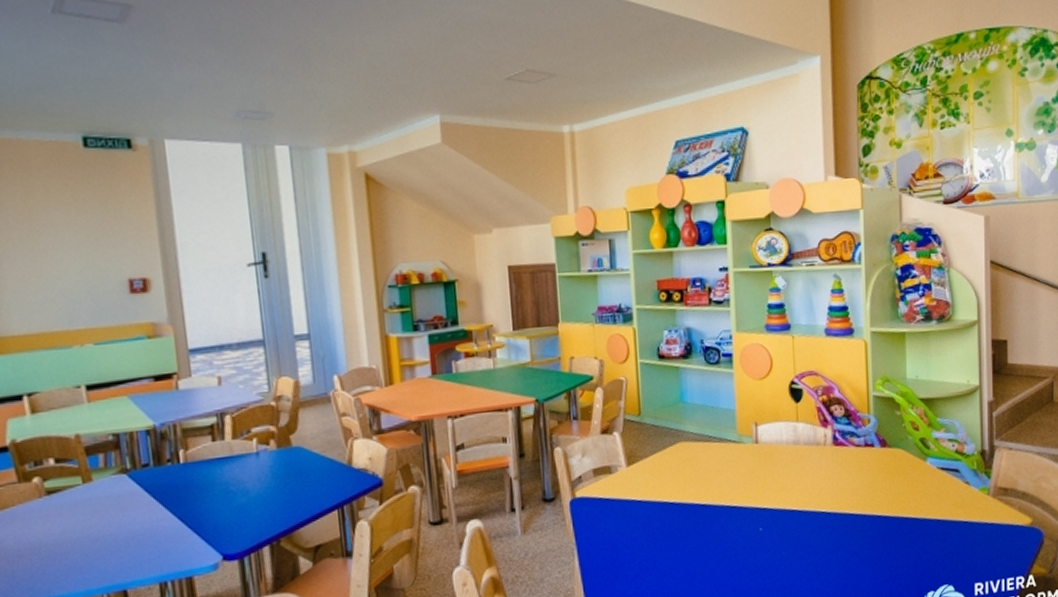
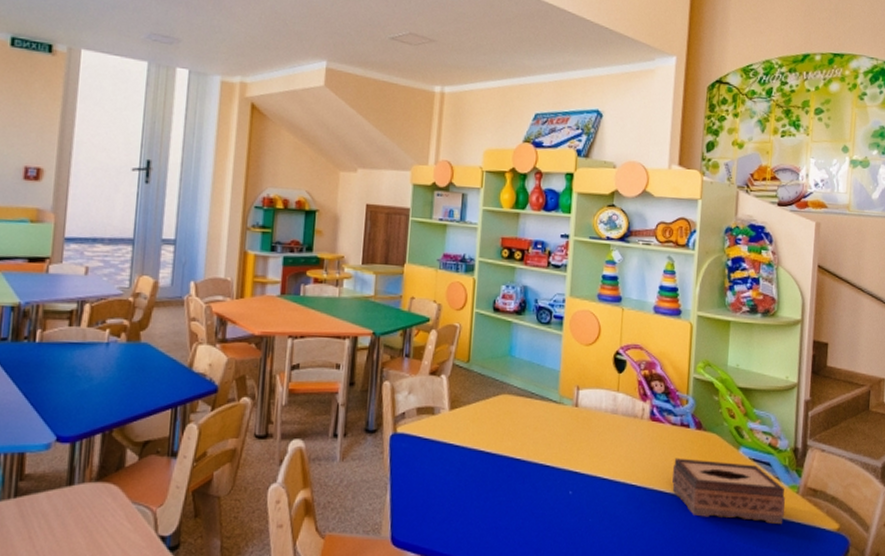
tissue box: none [860,473,978,533] -> present [671,457,786,524]

